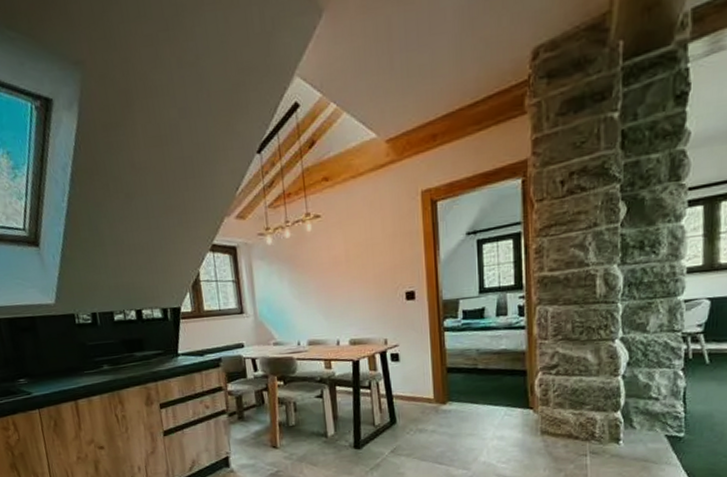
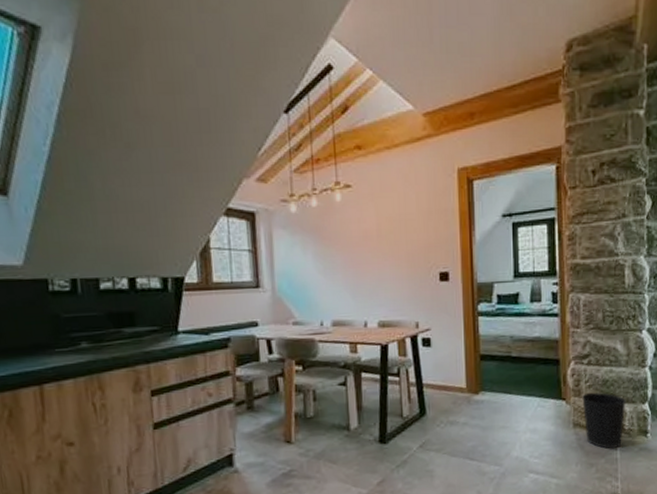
wastebasket: none [550,401,597,455] -> present [582,392,626,449]

